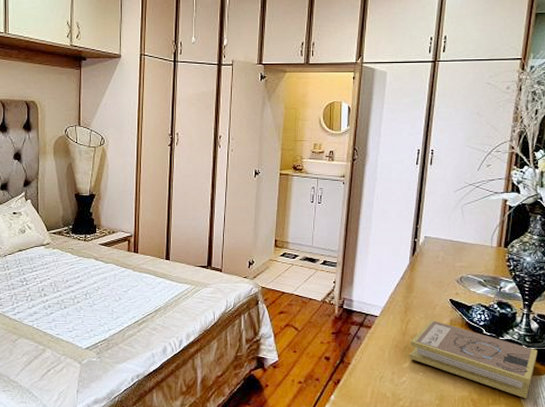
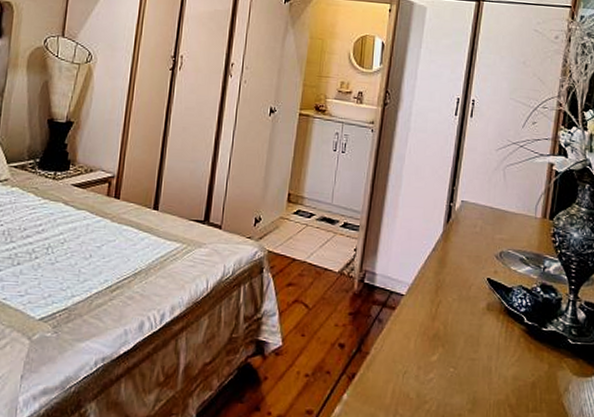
book: present [409,319,538,399] -> none [438,302,584,406]

